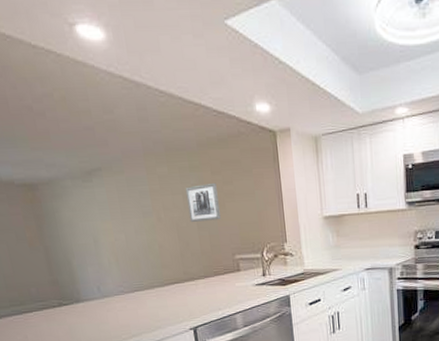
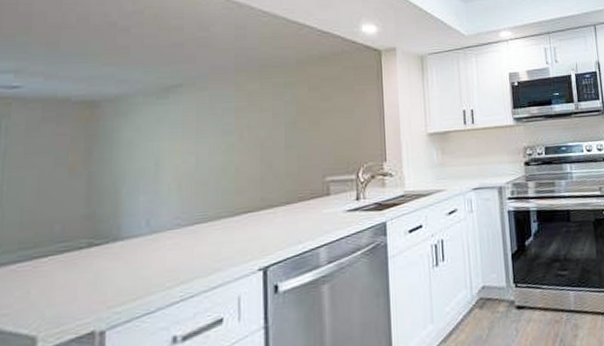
wall art: present [185,182,221,222] -> none [276,99,313,141]

